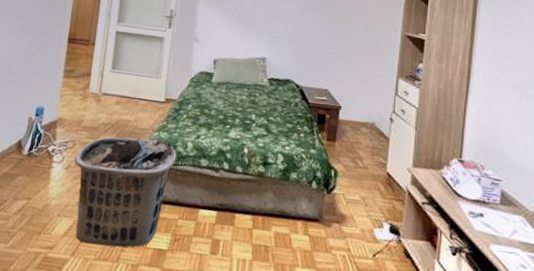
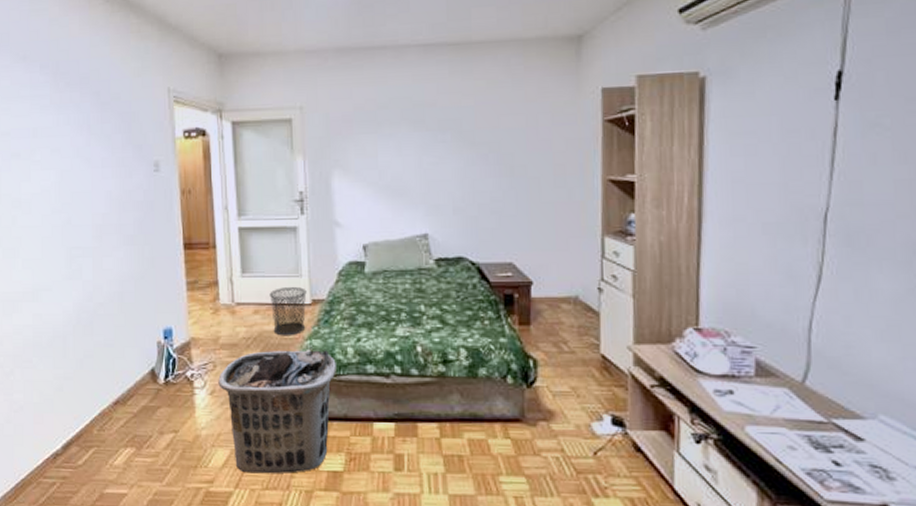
waste bin: none [129,85,163,127] -> present [270,287,307,336]

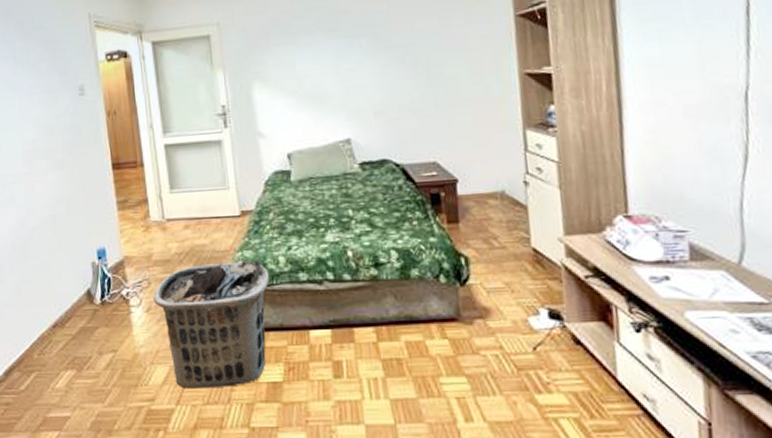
waste bin: present [270,287,307,336] -> none [199,200,235,249]

